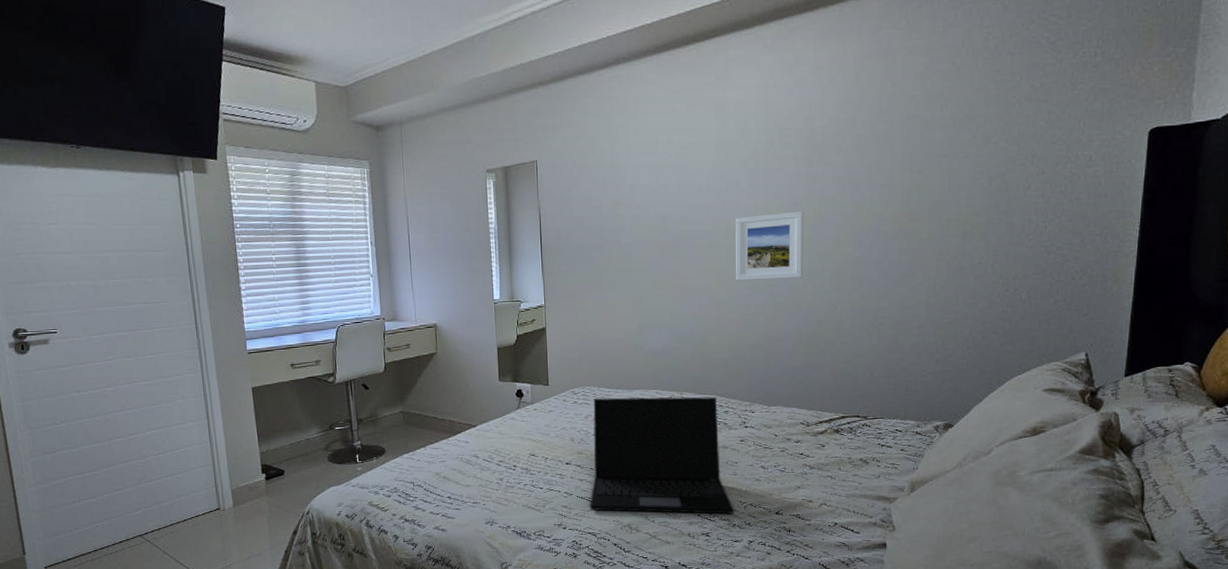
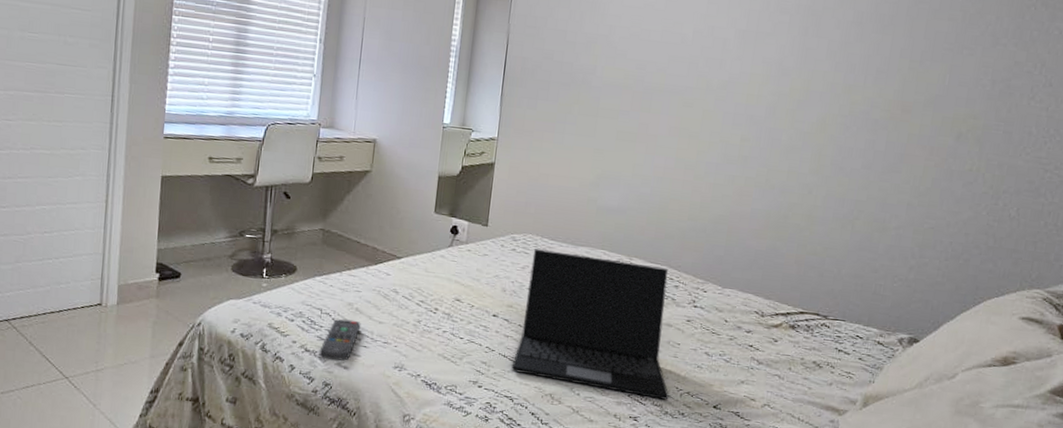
remote control: none [417,487,451,526] -> present [319,319,361,361]
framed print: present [735,211,804,281] -> none [707,78,791,154]

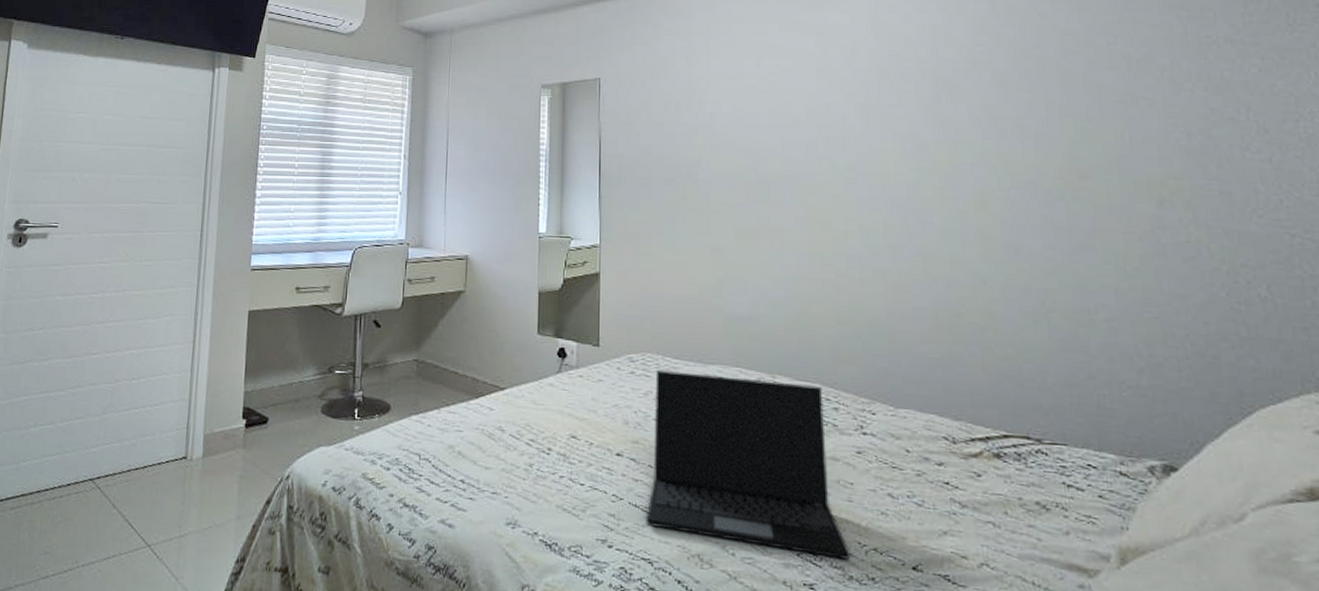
remote control: present [319,319,361,361] -> none [419,465,465,518]

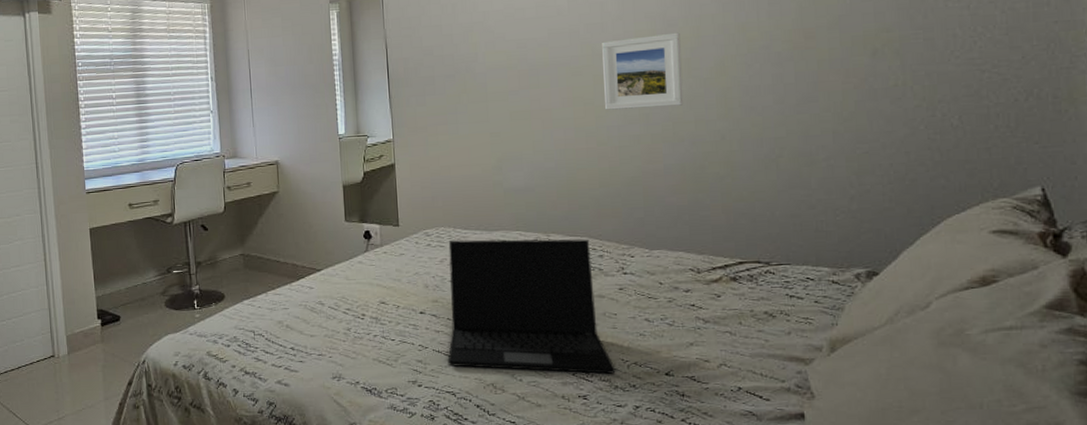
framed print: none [843,156,936,240] -> present [602,32,683,110]

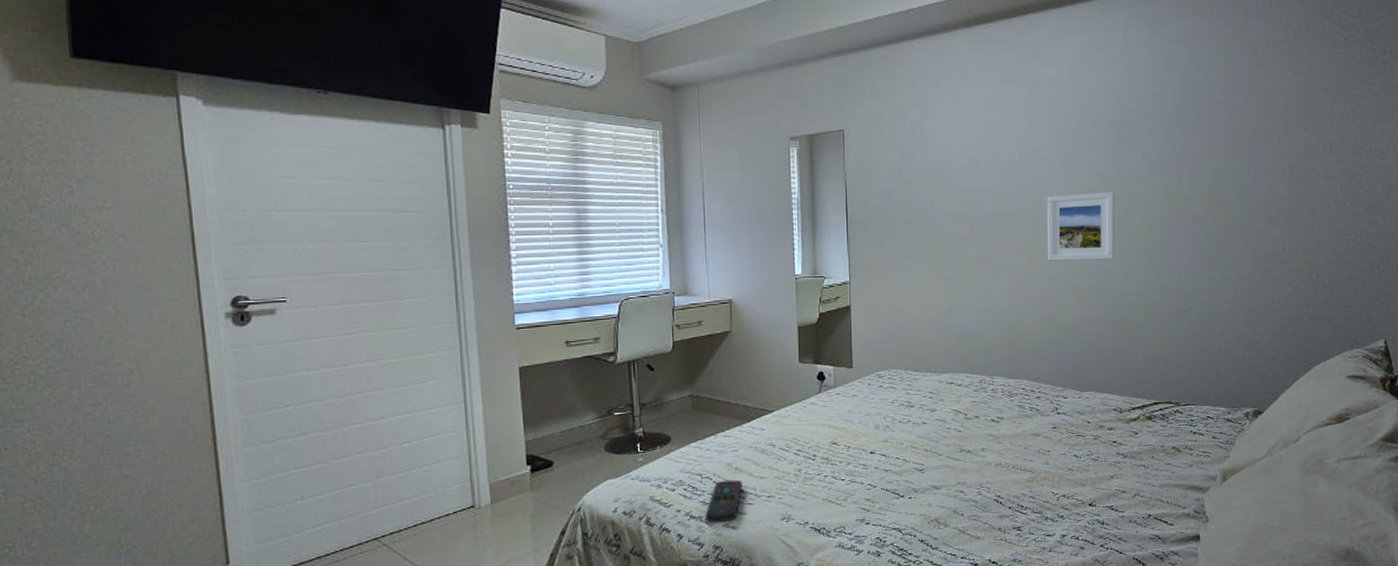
remote control: none [258,337,294,380] -> present [705,479,743,523]
laptop: present [447,239,616,374] -> none [895,381,1047,507]

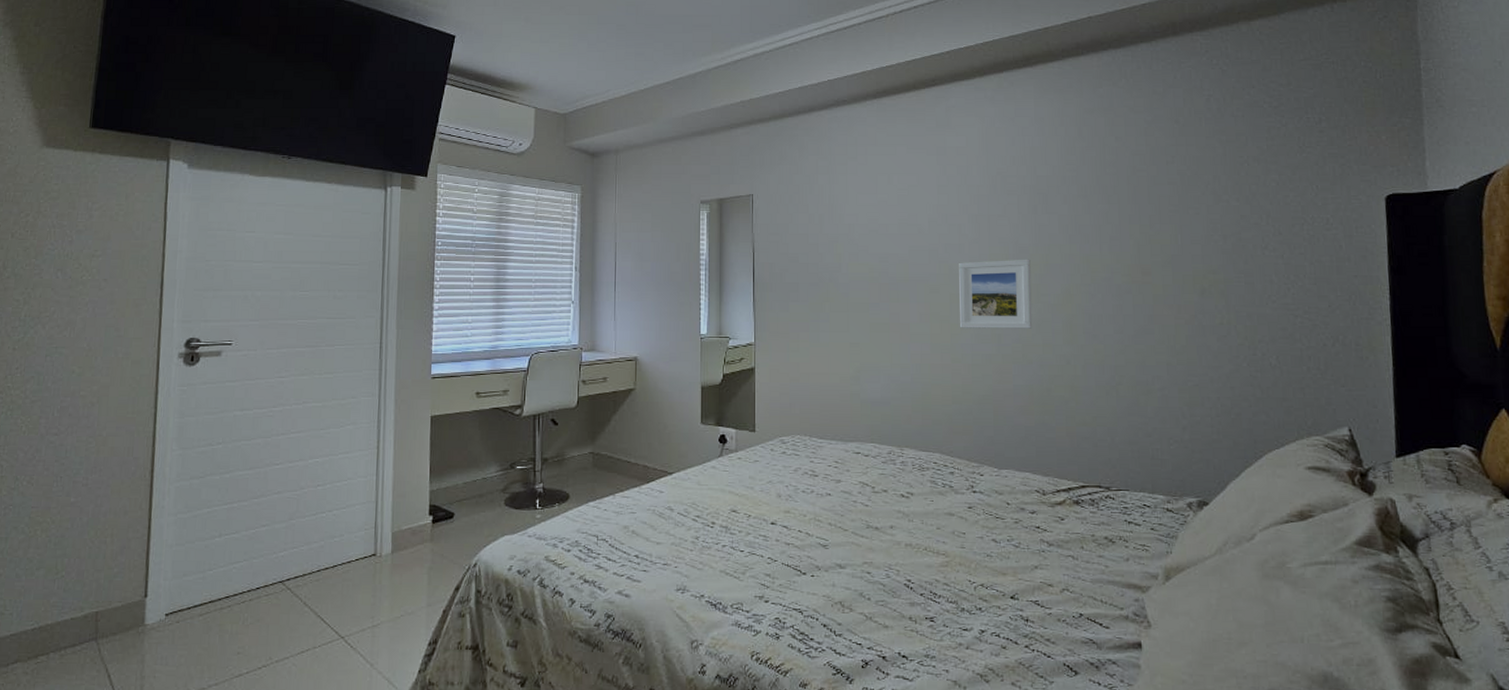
remote control: present [705,479,743,523] -> none [598,543,639,590]

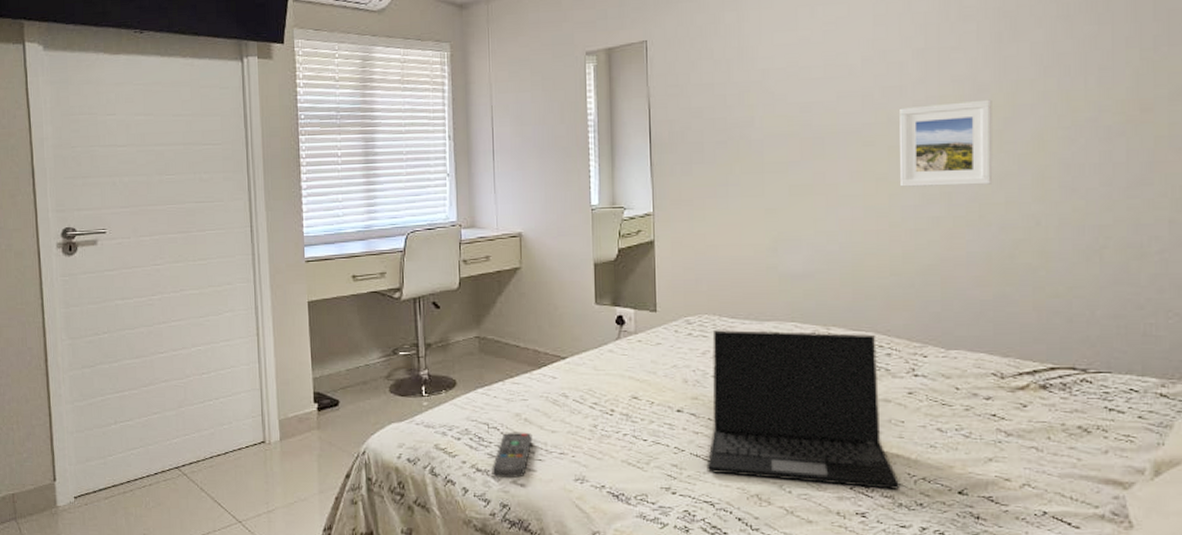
remote control: none [598,543,639,590] -> present [491,432,533,479]
laptop: none [796,449,963,595] -> present [706,330,901,489]

